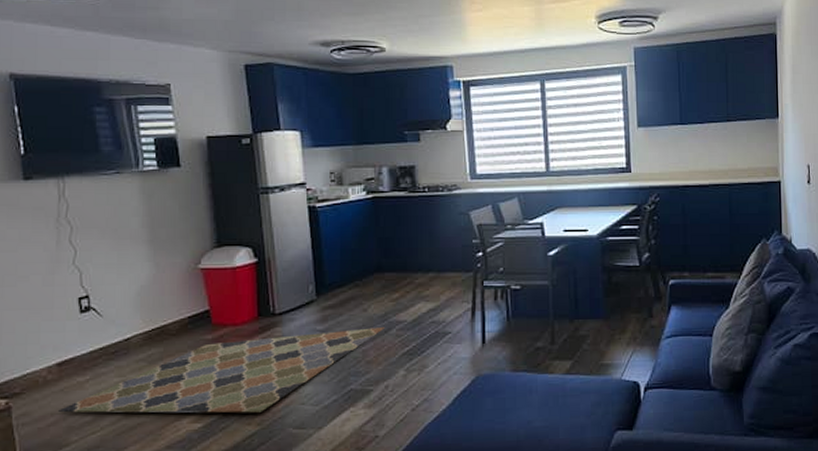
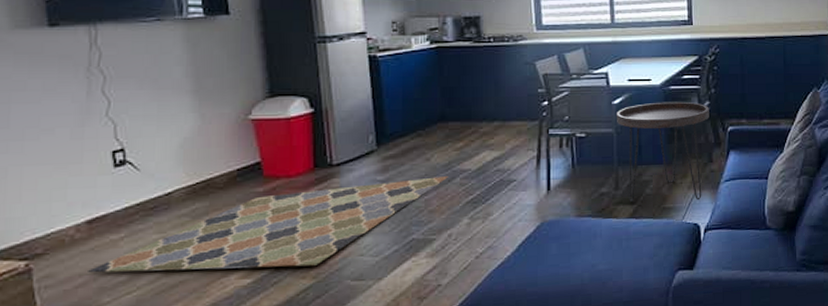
side table: none [551,253,649,358] -> present [616,101,709,202]

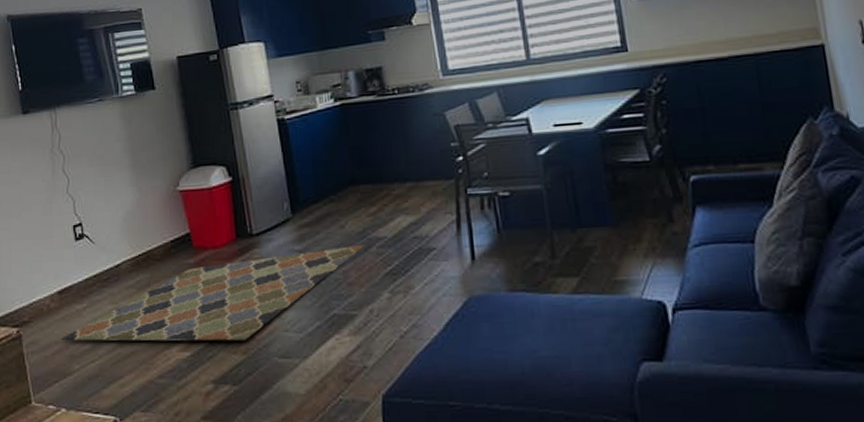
side table: present [616,101,709,202] -> none [543,147,665,273]

